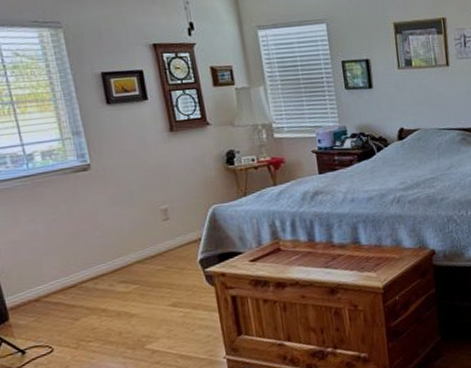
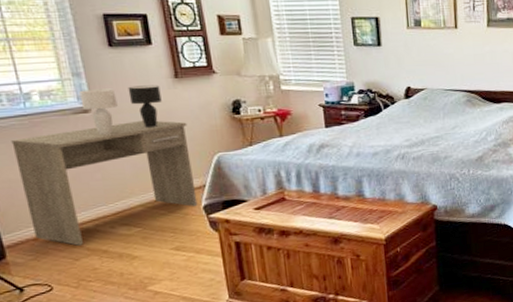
desk: none [15,175,194,305] -> present [11,121,198,246]
table lamp: none [79,139,158,192] -> present [79,85,162,135]

